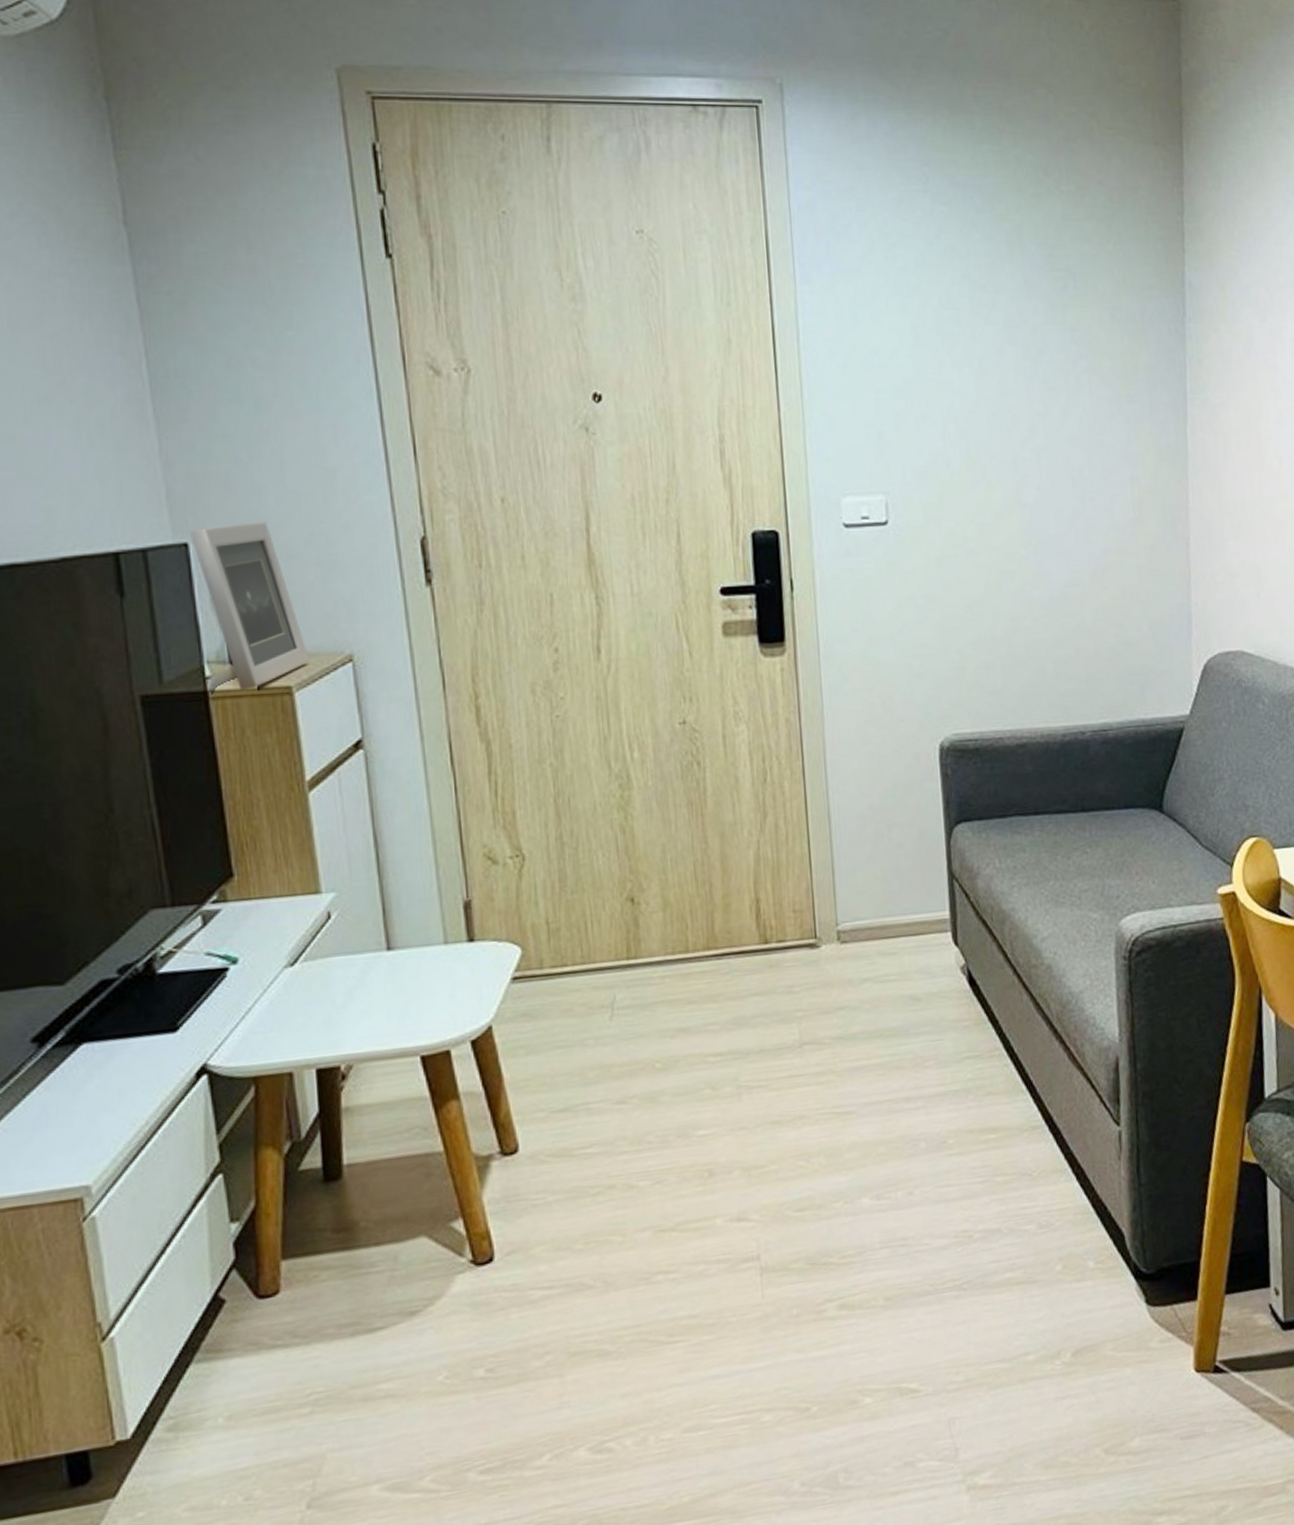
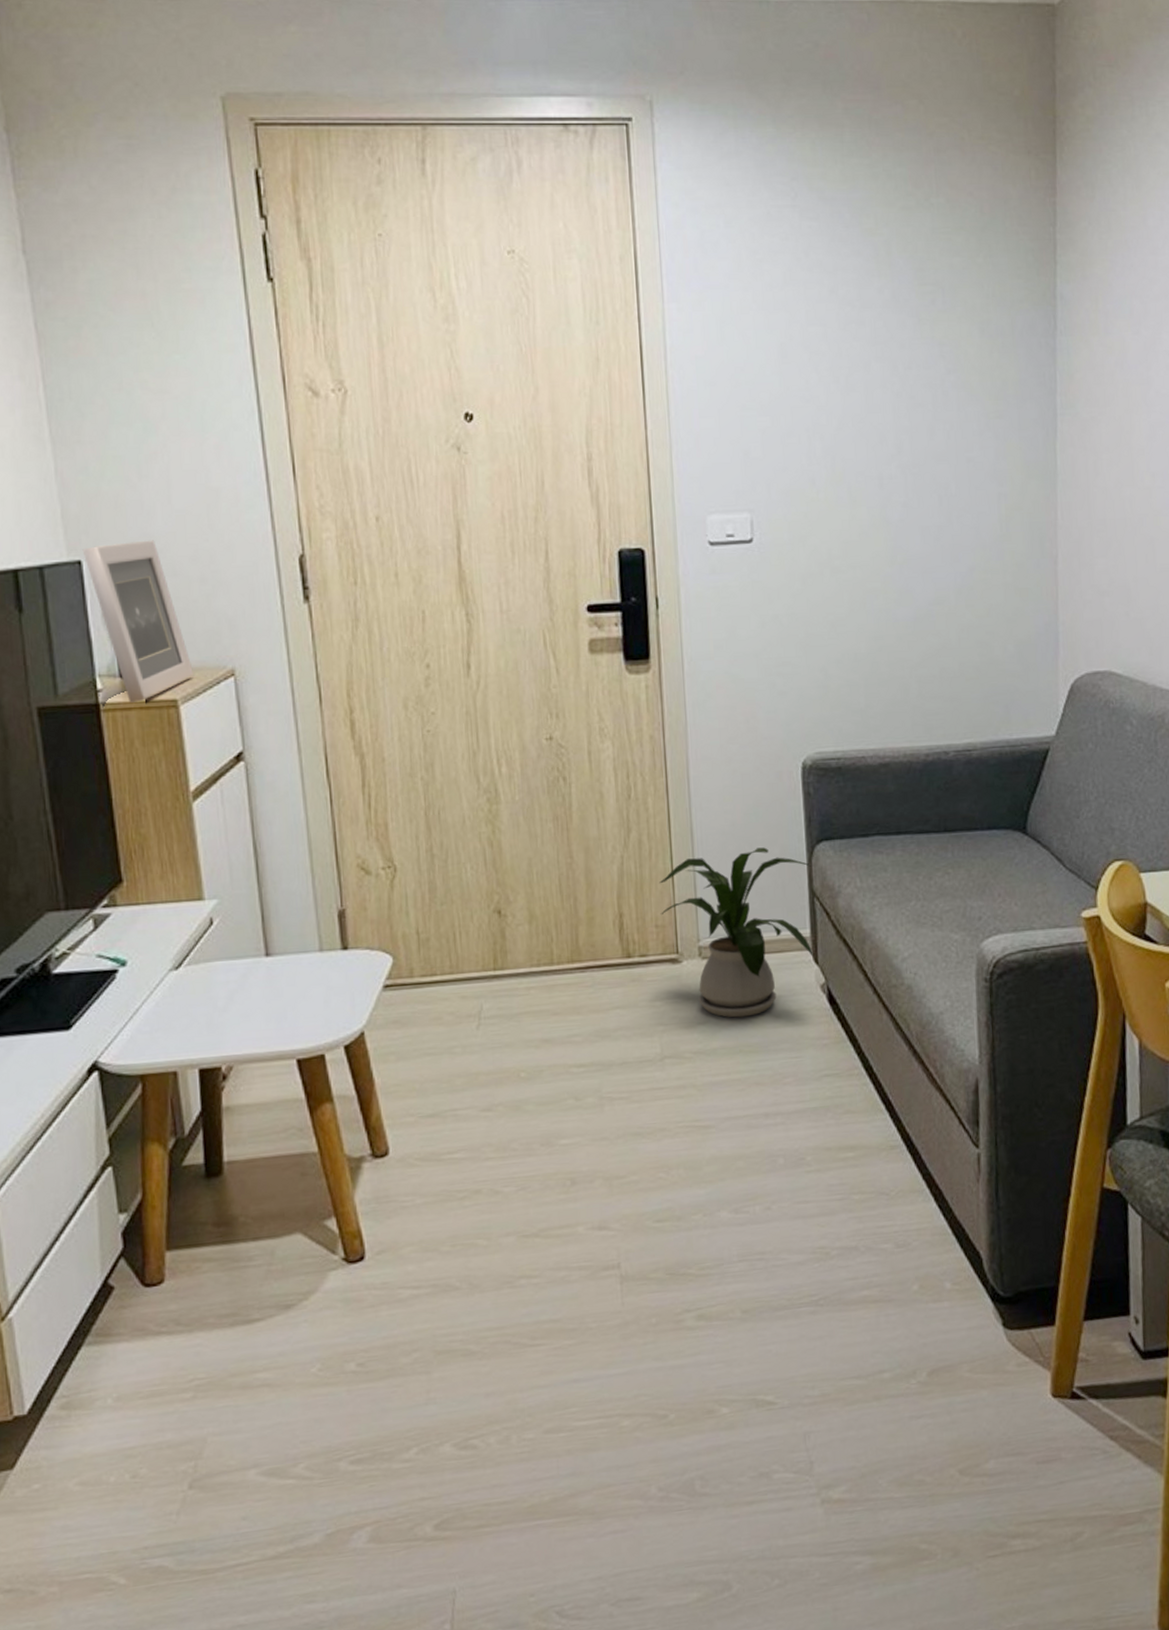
house plant: none [796,829,953,1002] -> present [659,847,813,1018]

